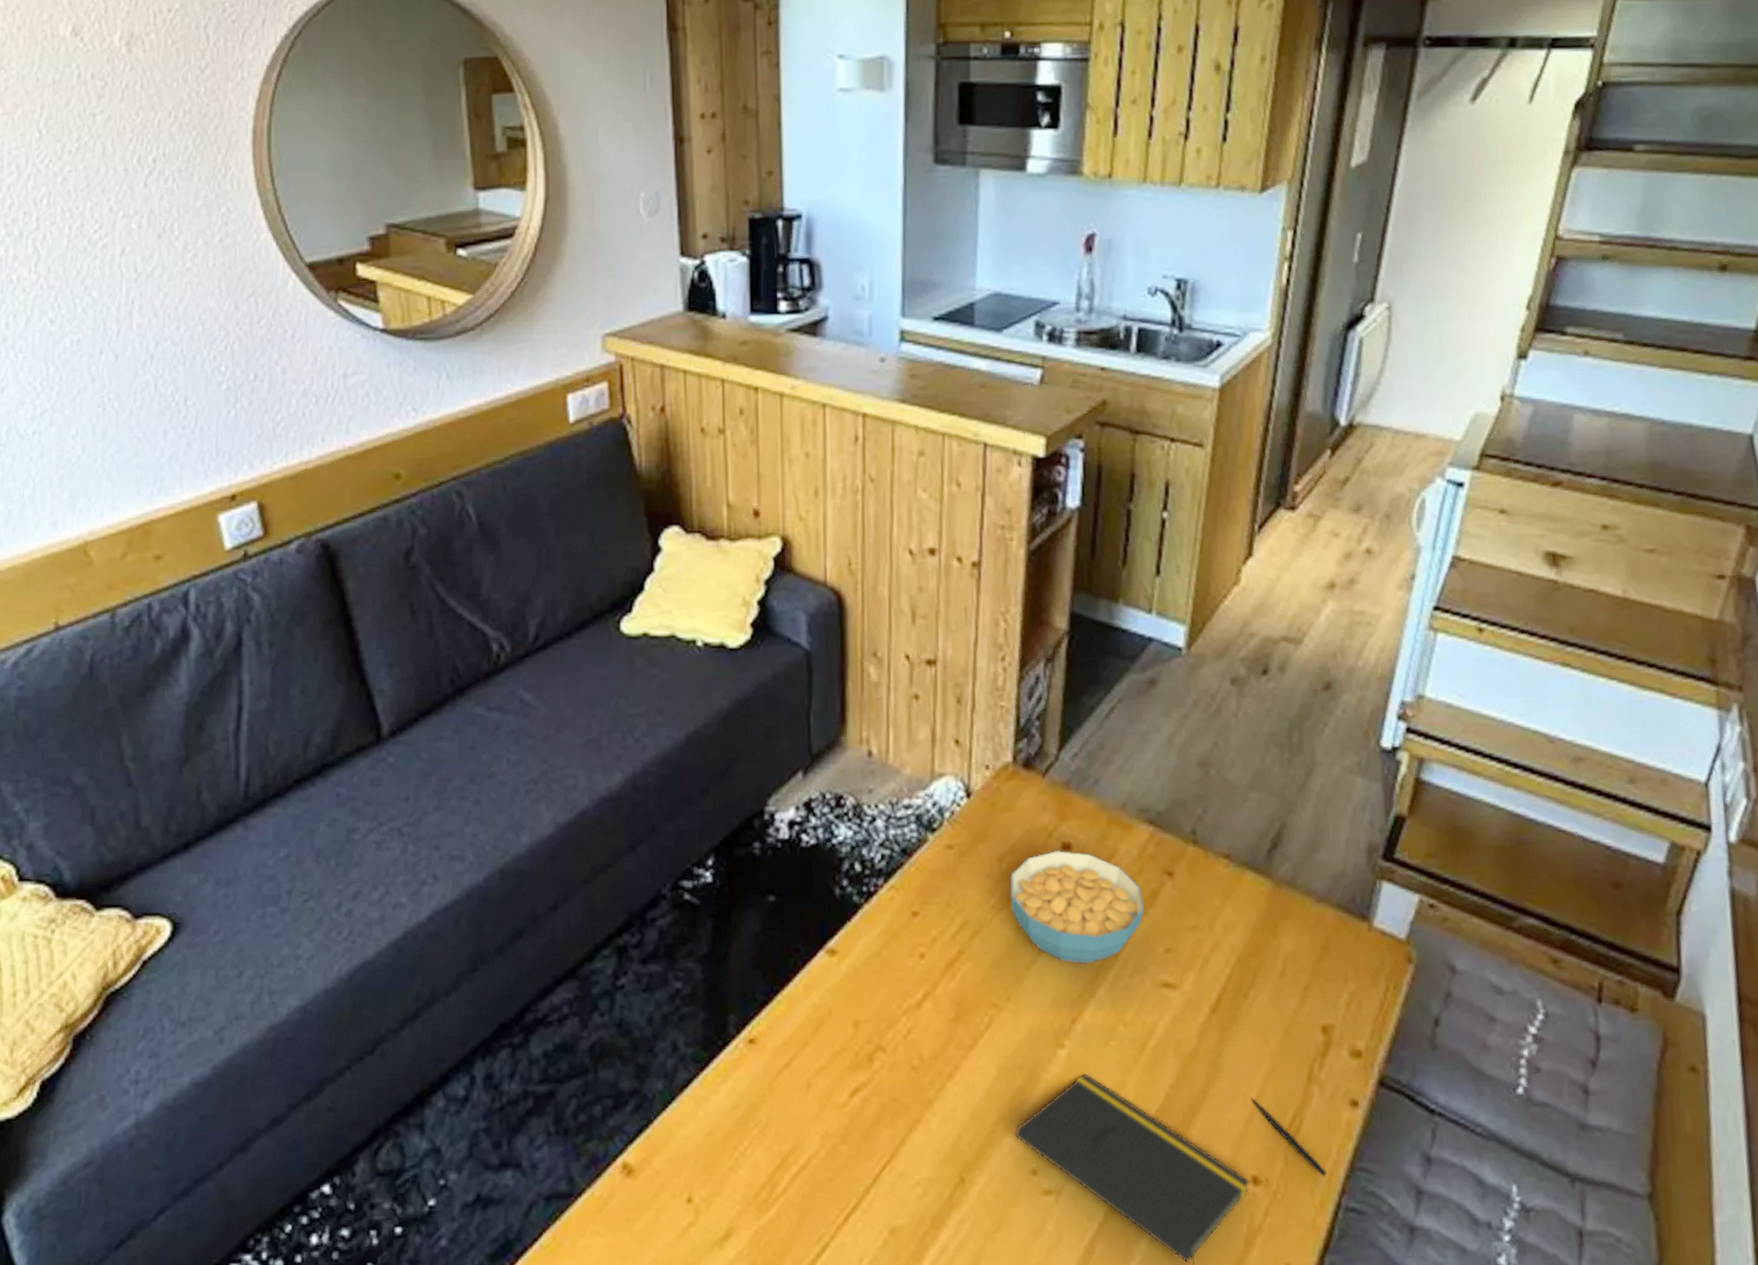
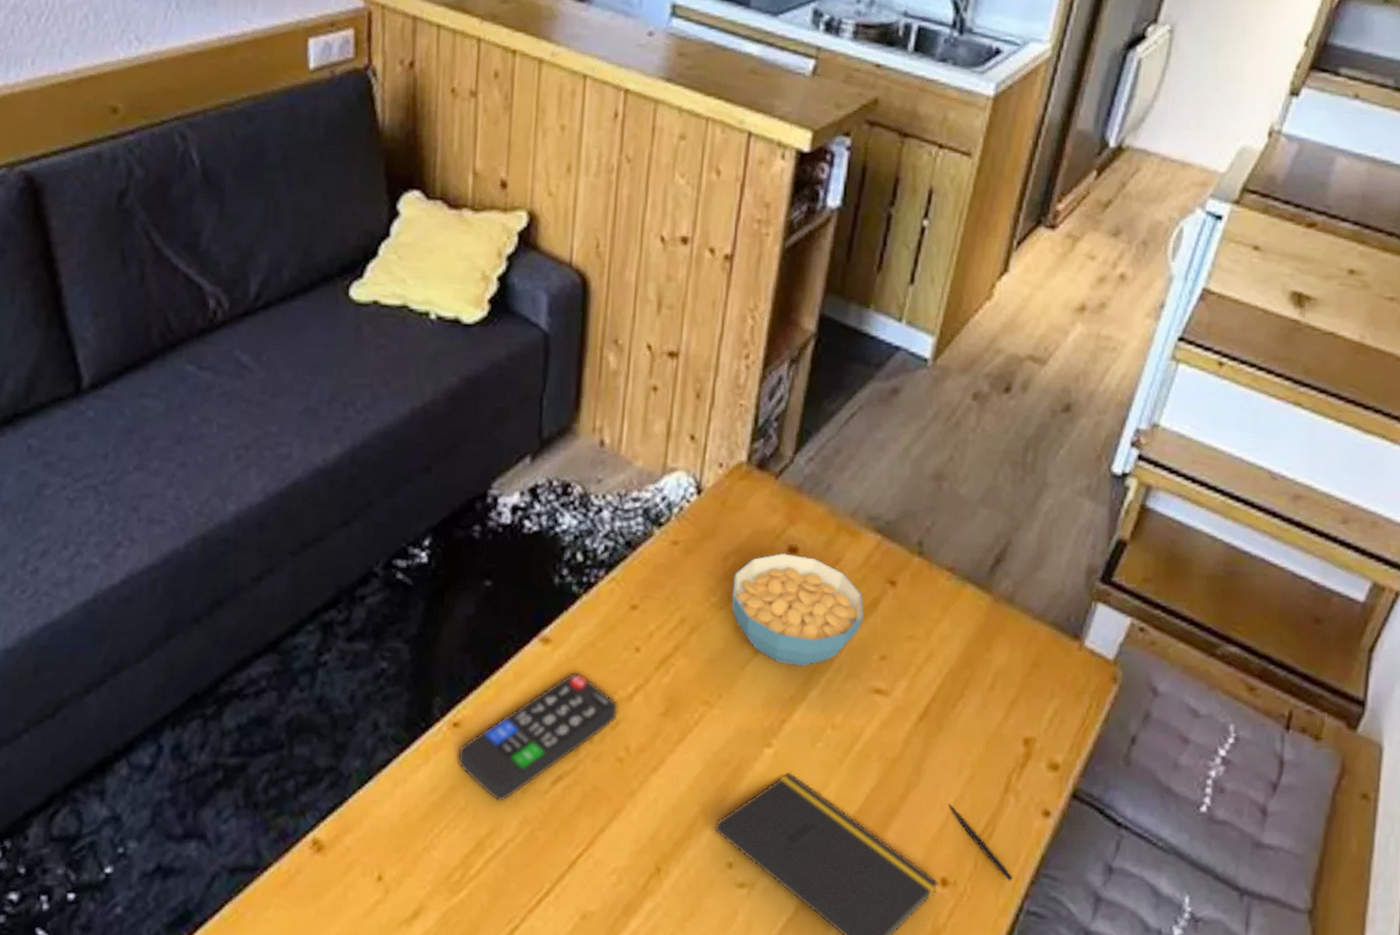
remote control: none [756,982,908,1117] -> present [458,671,618,802]

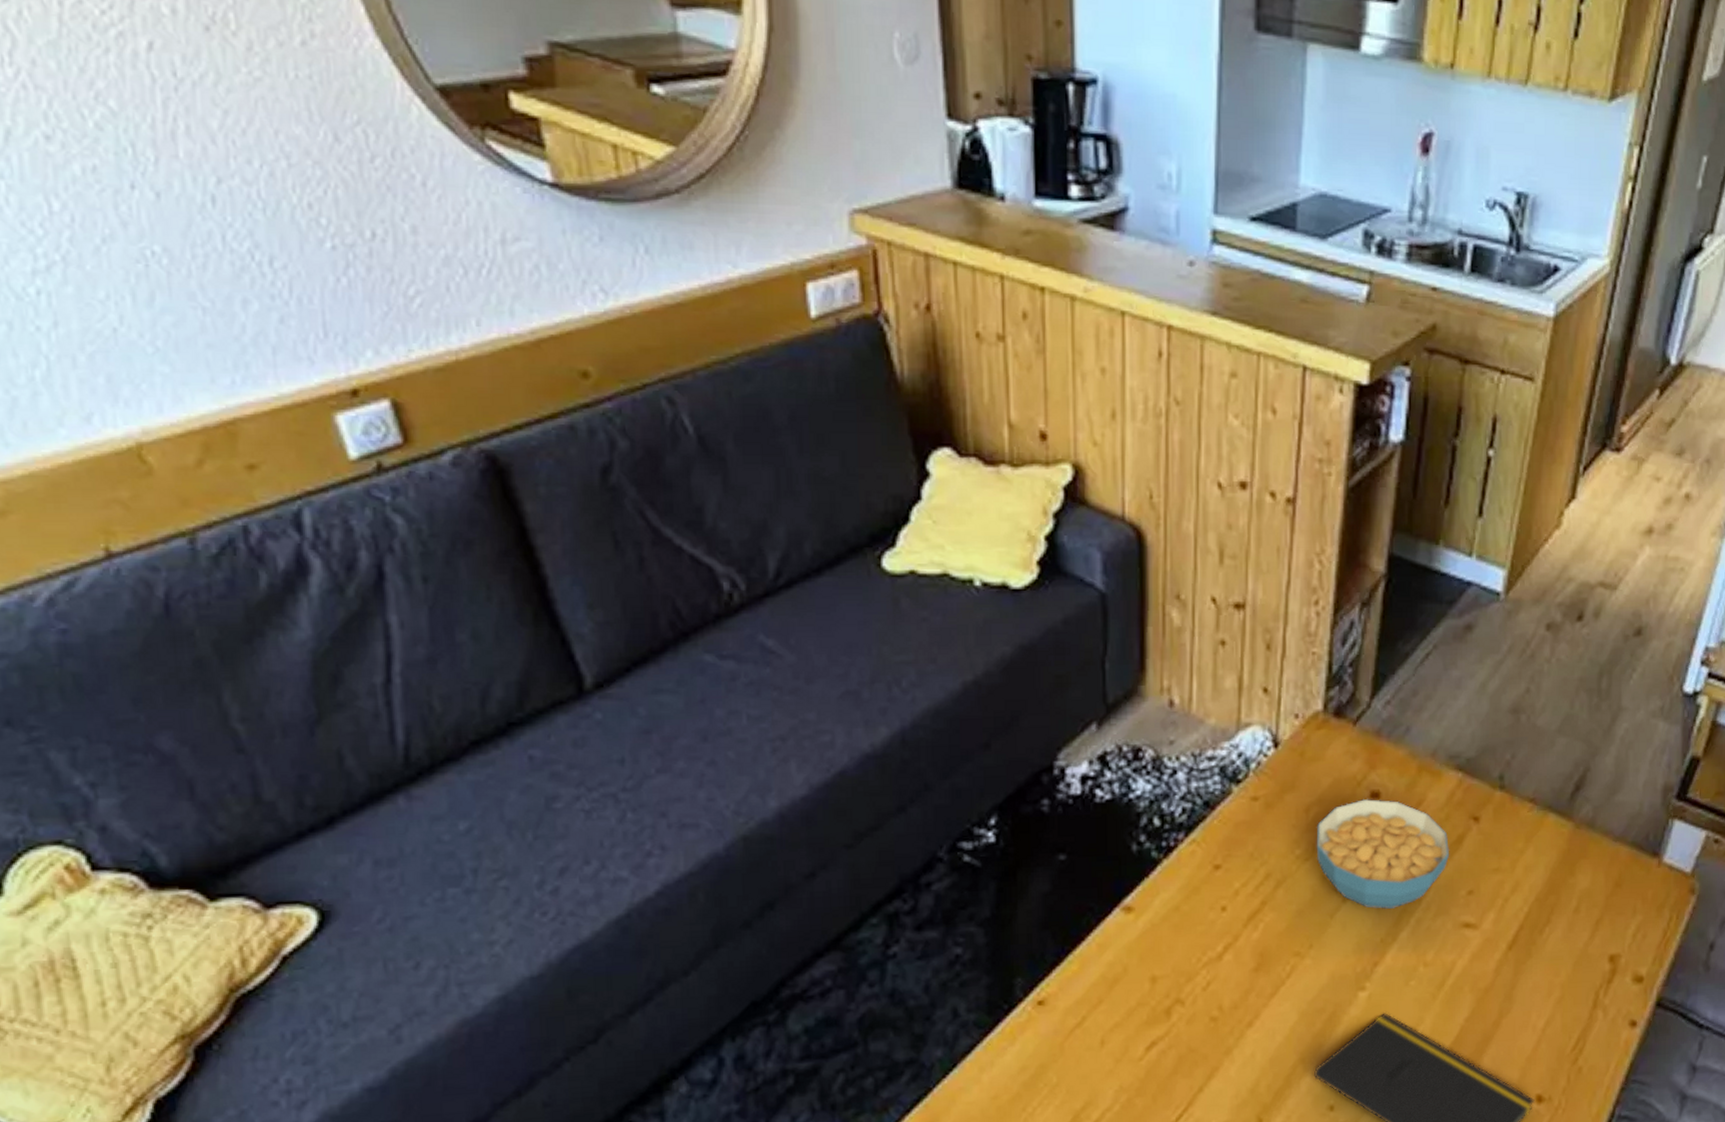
remote control: present [458,671,618,802] -> none [1045,937,1208,1074]
pen: present [947,803,1014,881] -> none [1539,1024,1605,1091]

